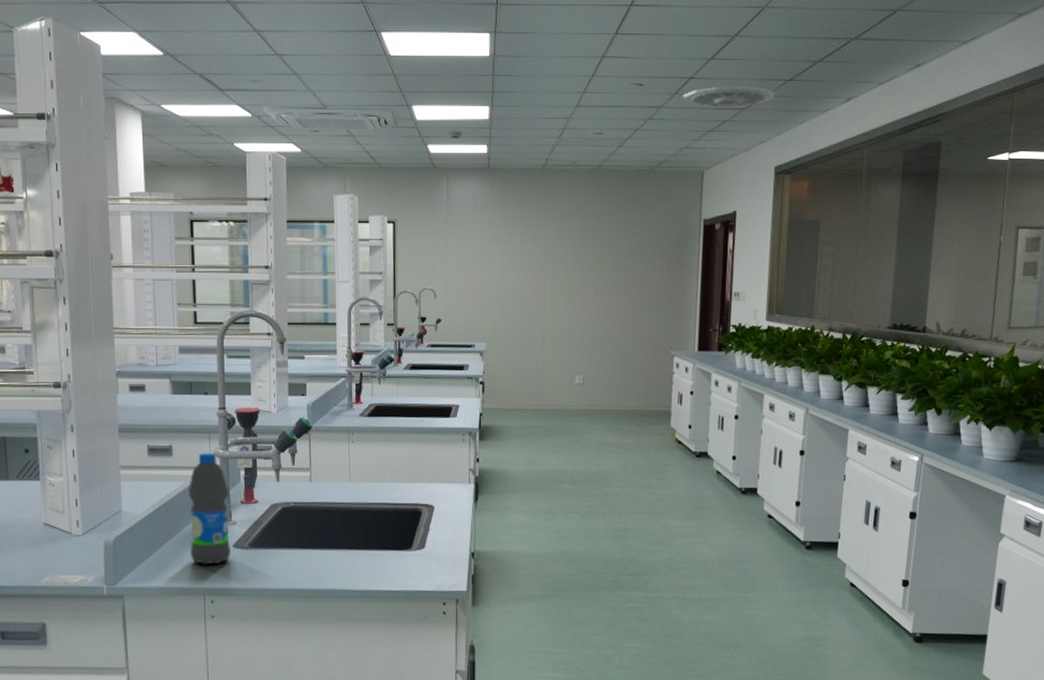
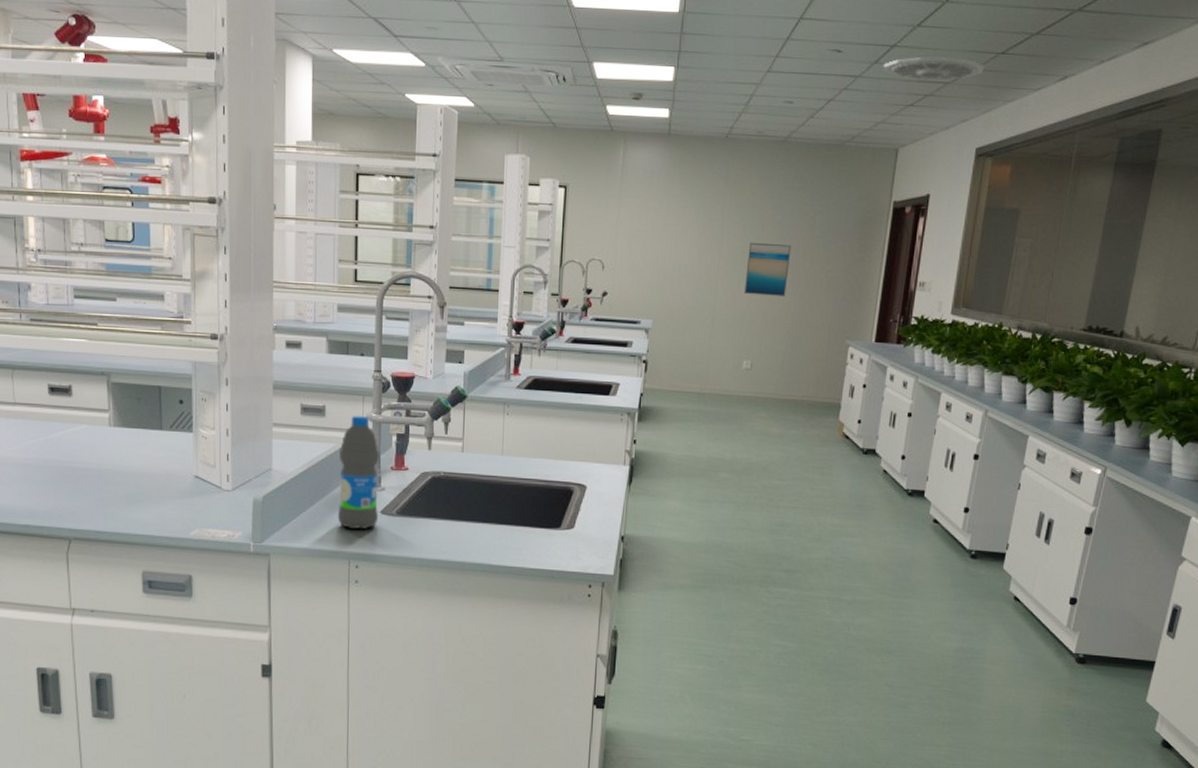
wall art: none [570,264,612,314] -> present [743,242,792,296]

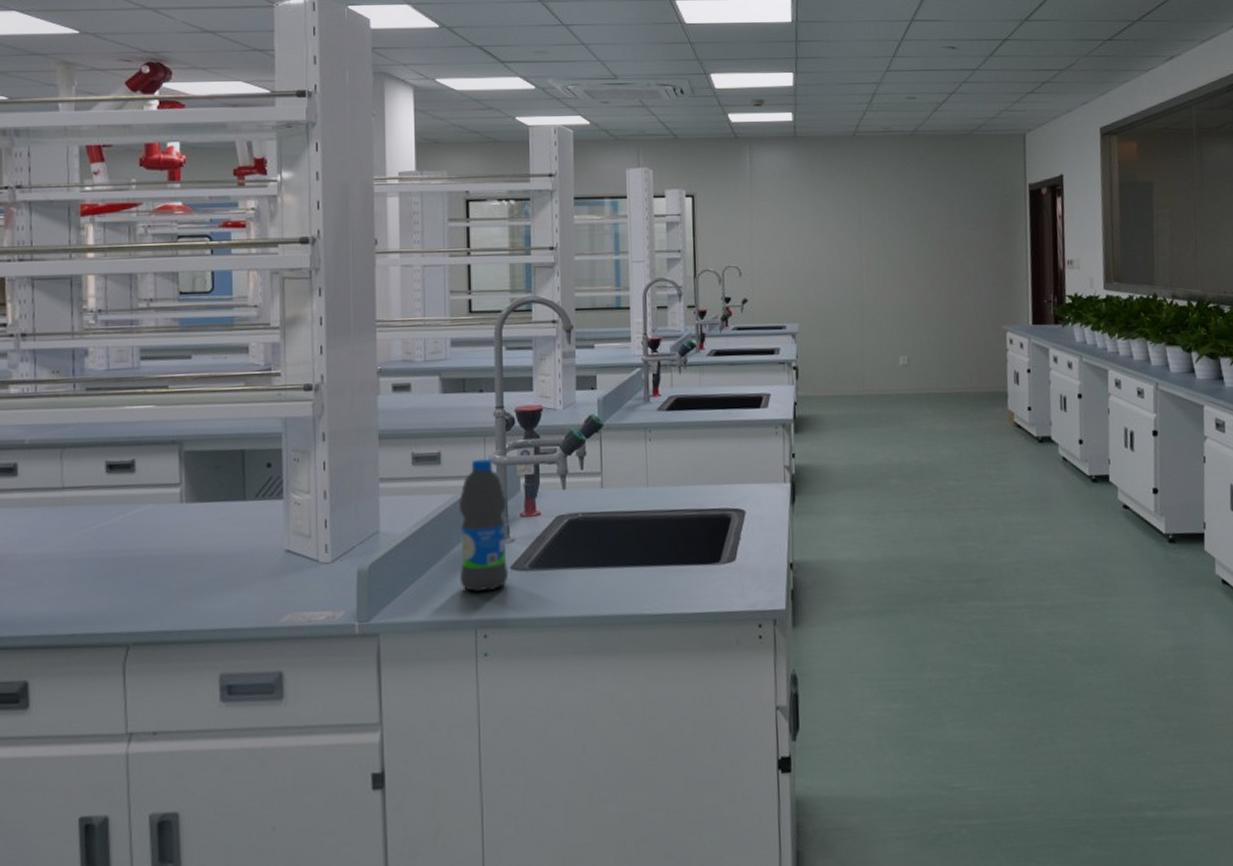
wall art: present [743,242,792,296] -> none [889,235,935,289]
ceiling vent: present [883,56,985,81] -> none [998,46,1095,69]

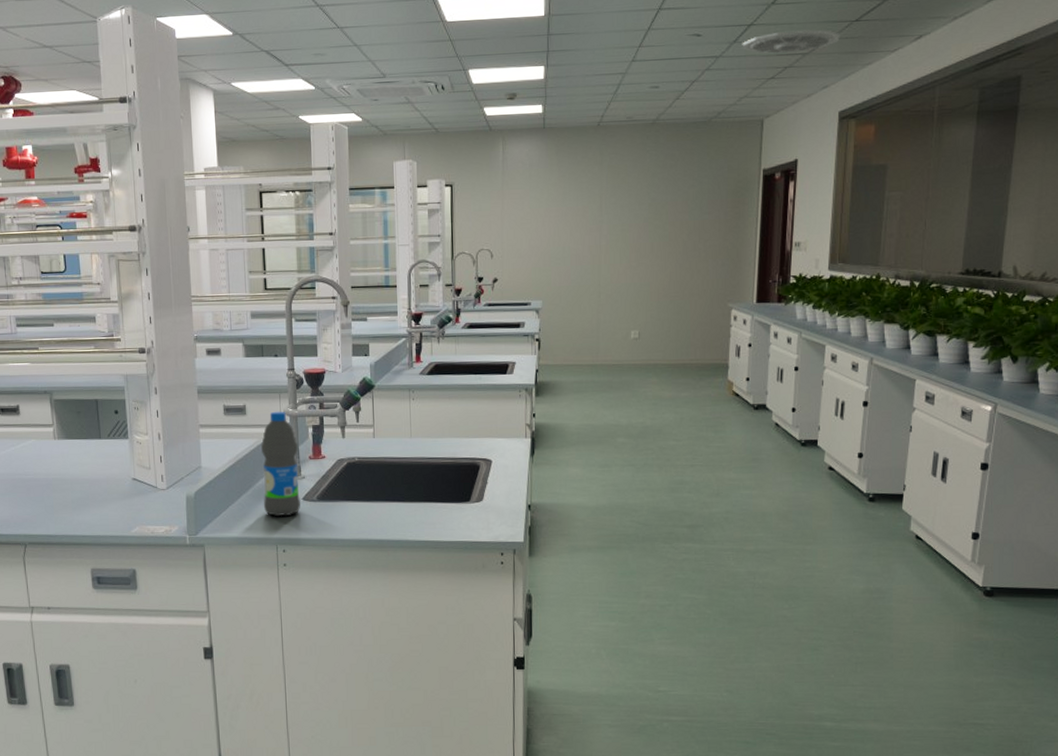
ceiling vent: none [998,46,1095,69] -> present [742,29,840,54]

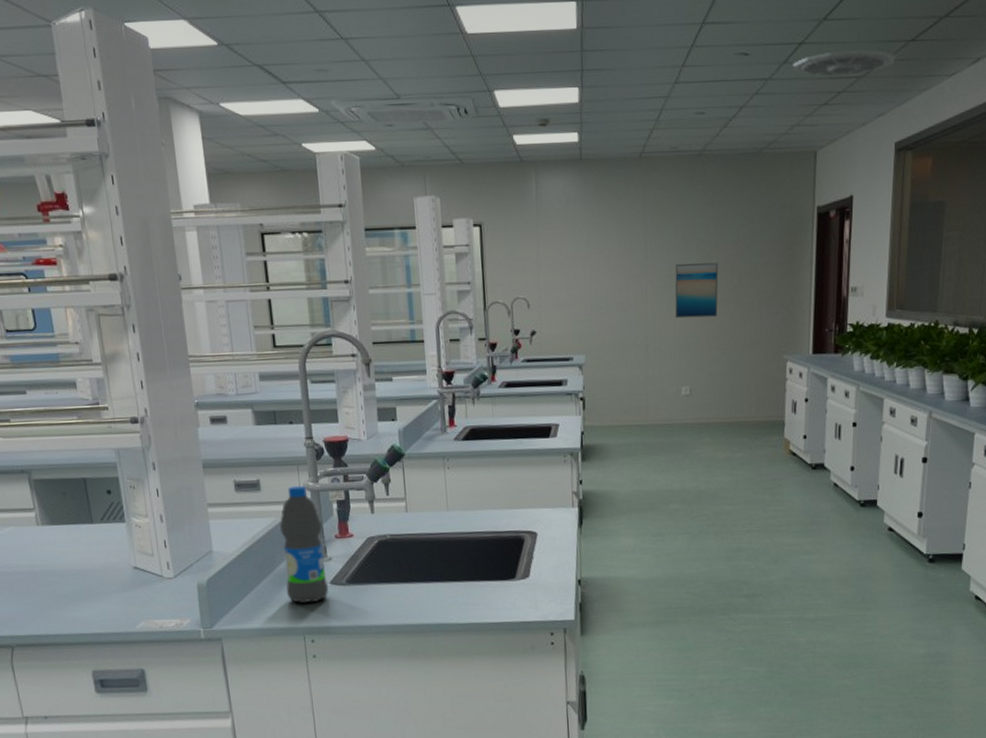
wall art: none [626,219,669,269] -> present [674,263,719,319]

